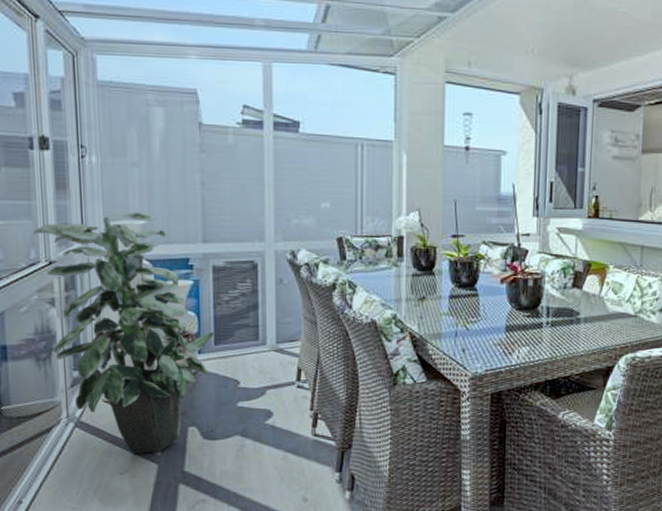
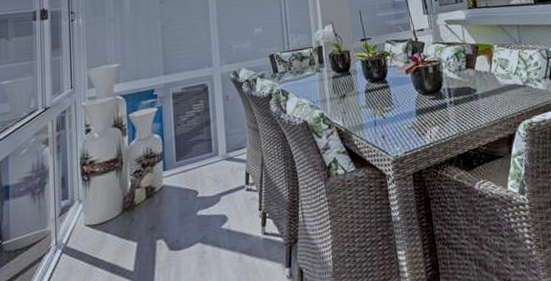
indoor plant: present [33,211,214,454] -> none [34,56,176,273]

